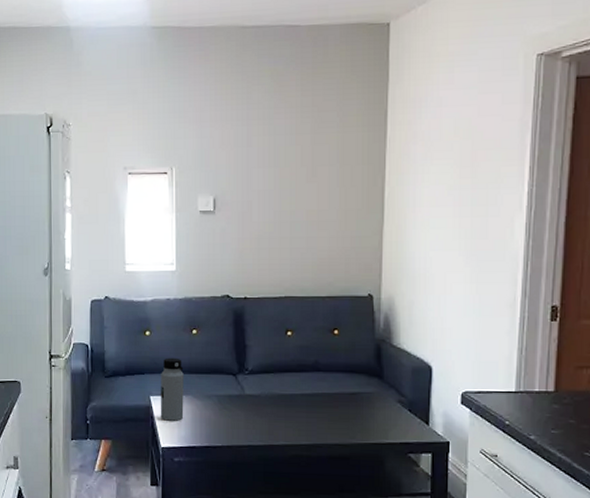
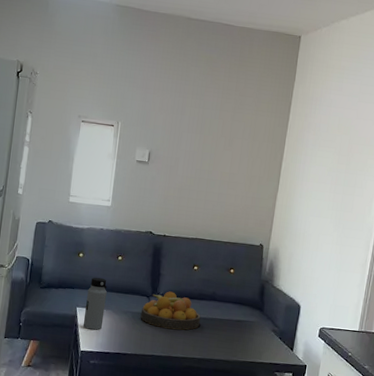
fruit bowl: none [228,365,303,412] -> present [140,291,201,330]

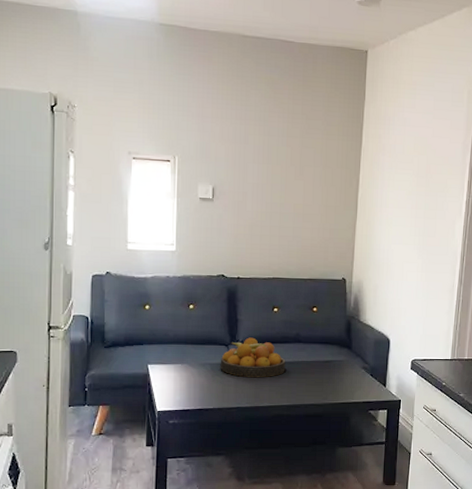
water bottle: present [83,277,107,330] -> none [157,330,180,387]

